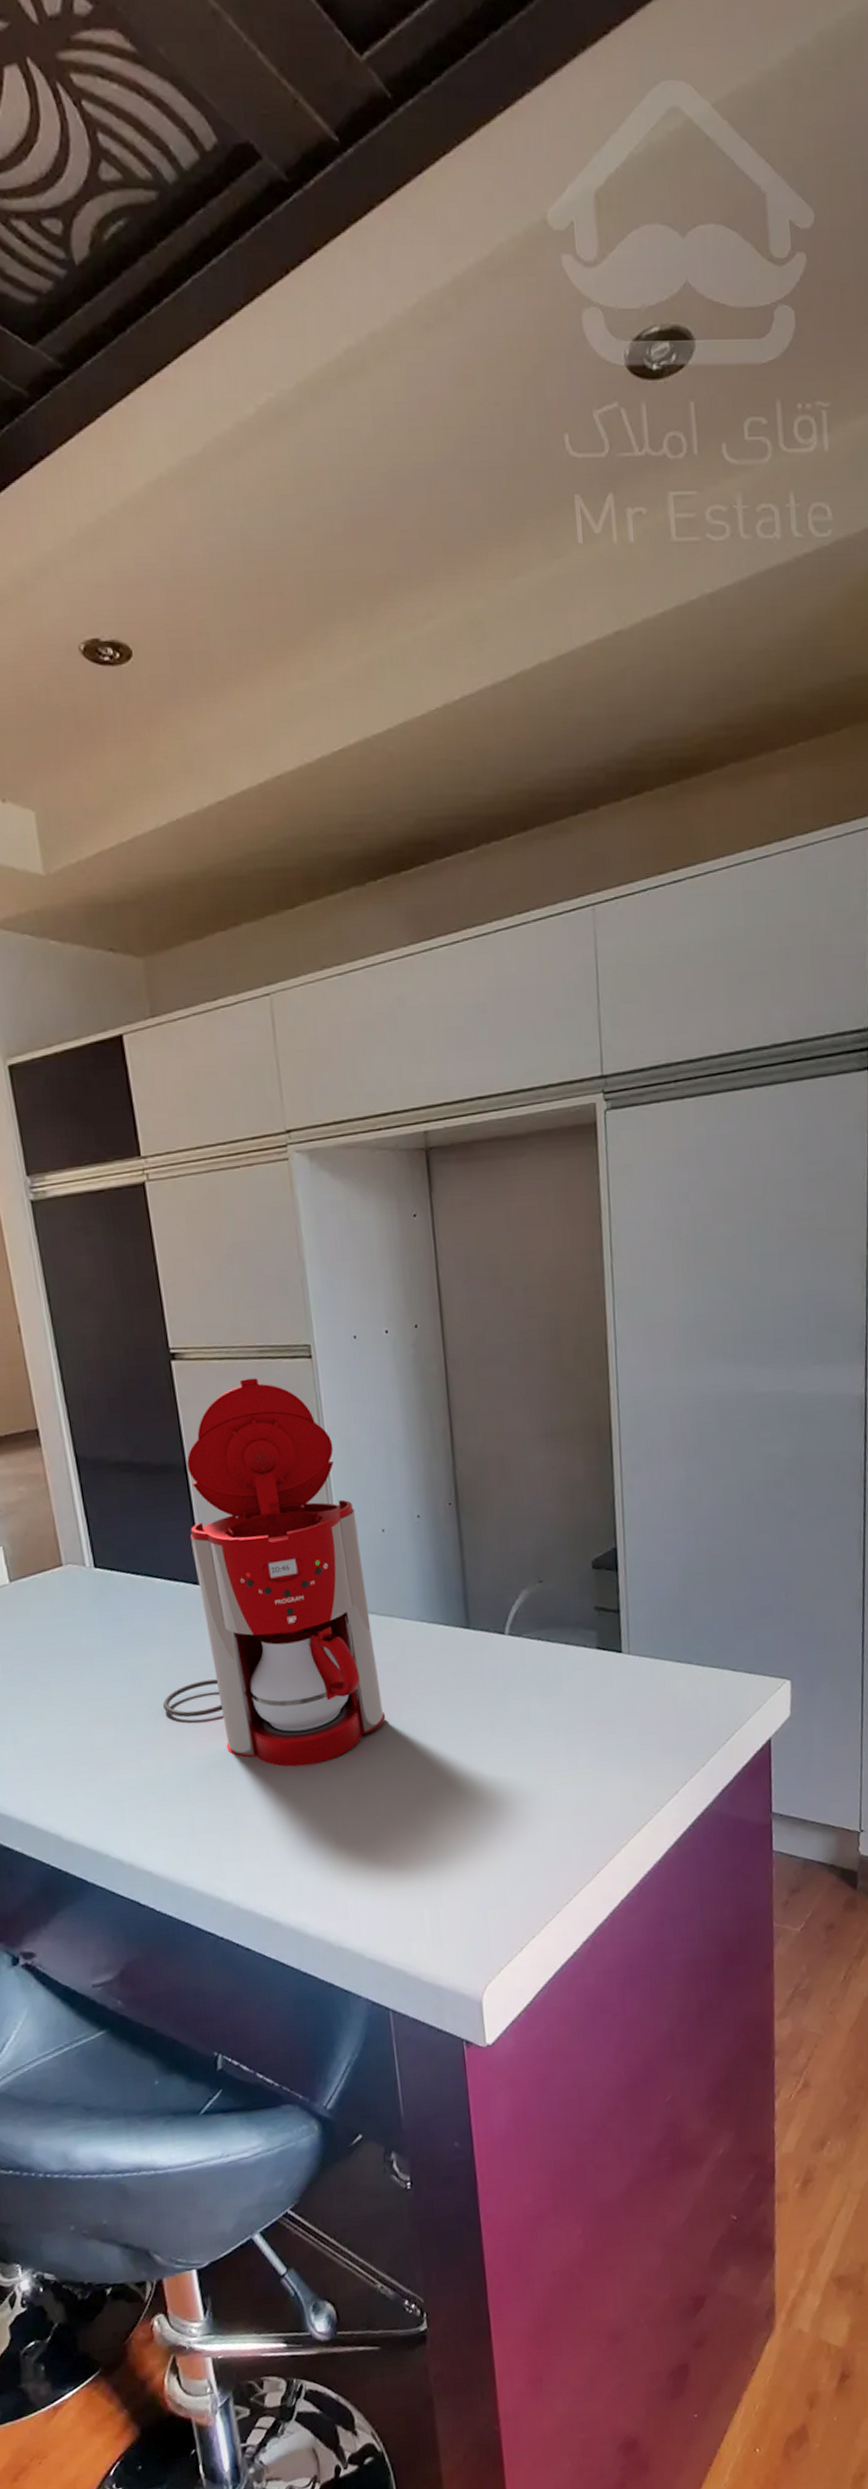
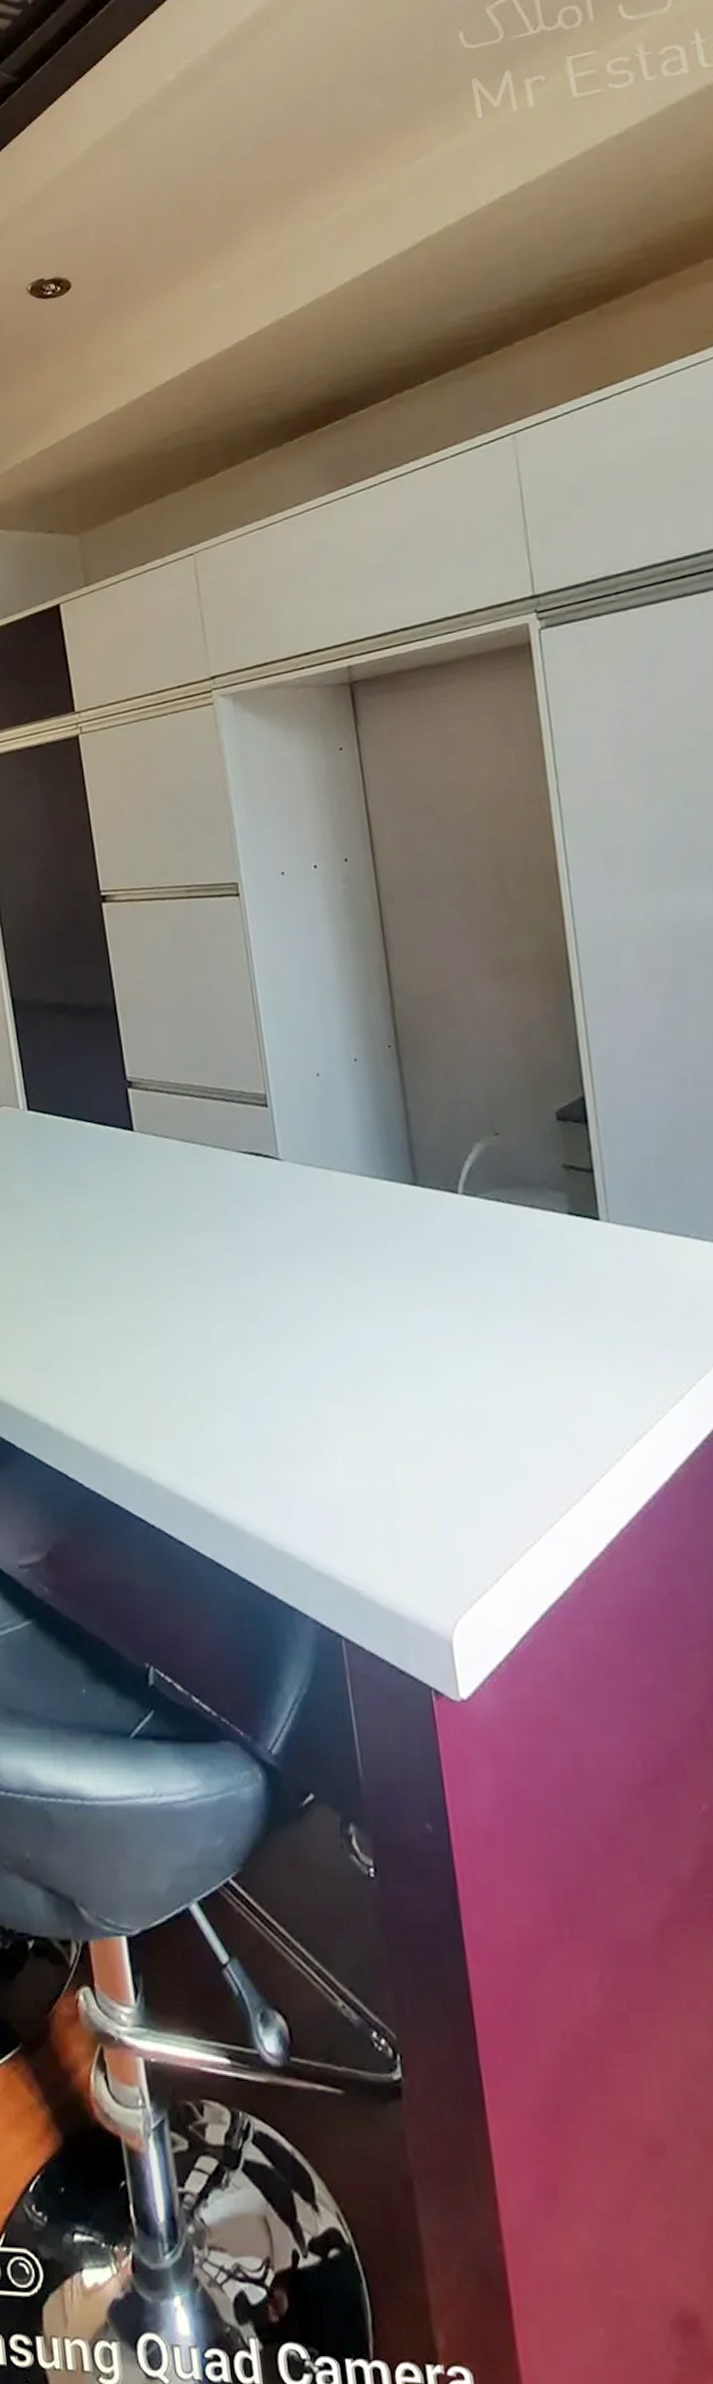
coffee maker: present [162,1378,386,1767] -> none [92,917,327,1334]

